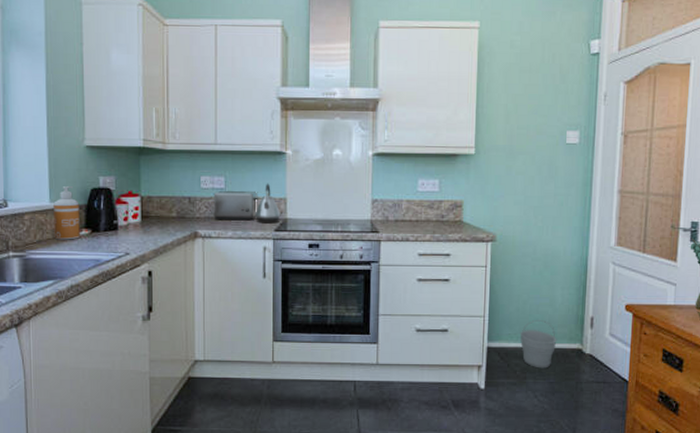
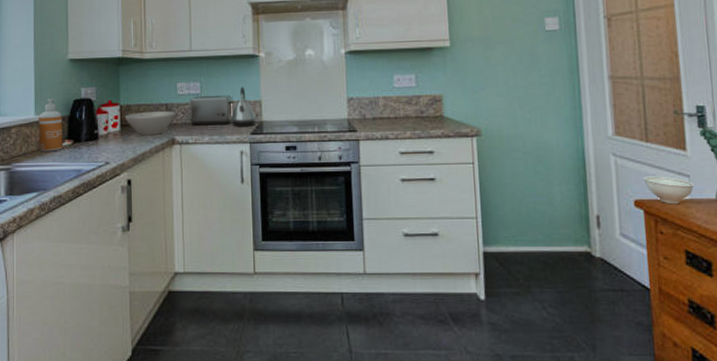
bowl: none [145,204,198,228] -> present [124,111,175,135]
bucket: present [520,319,557,369] -> none [518,219,561,275]
bowl: none [636,284,679,309] -> present [644,176,694,205]

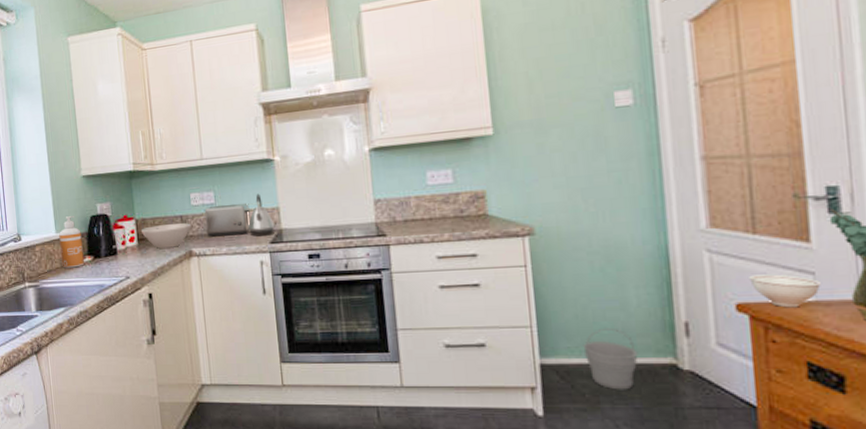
bucket: none [518,219,561,275] -> present [583,327,638,390]

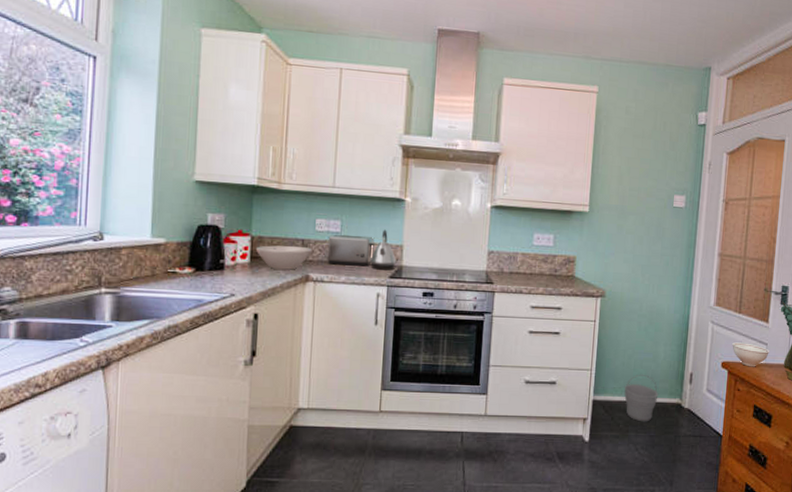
soap dispenser: present [59,216,84,268] -> none [153,221,184,278]

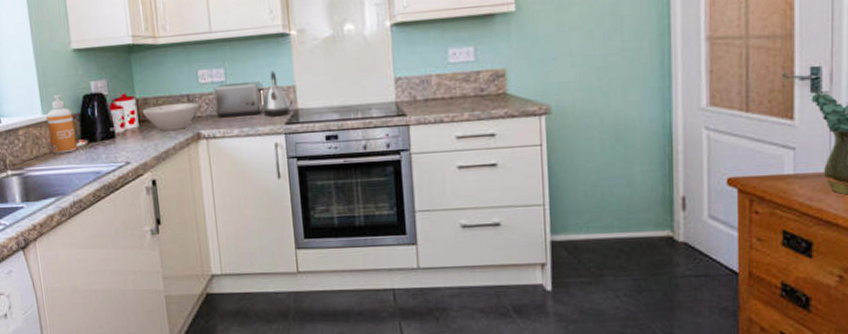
soap dispenser: none [153,221,184,278] -> present [46,95,77,154]
bucket: present [624,374,659,422] -> none [590,203,640,263]
bowl: present [732,342,769,367] -> none [740,150,799,181]

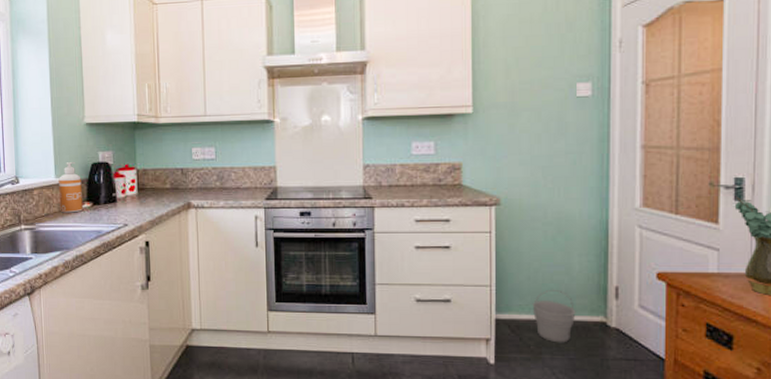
bowl: present [142,103,199,131] -> none [141,176,191,199]
toaster: present [213,82,264,118] -> none [205,161,248,191]
kettle: present [262,70,291,117] -> none [246,152,271,193]
bucket: none [590,203,640,263] -> present [532,289,576,343]

